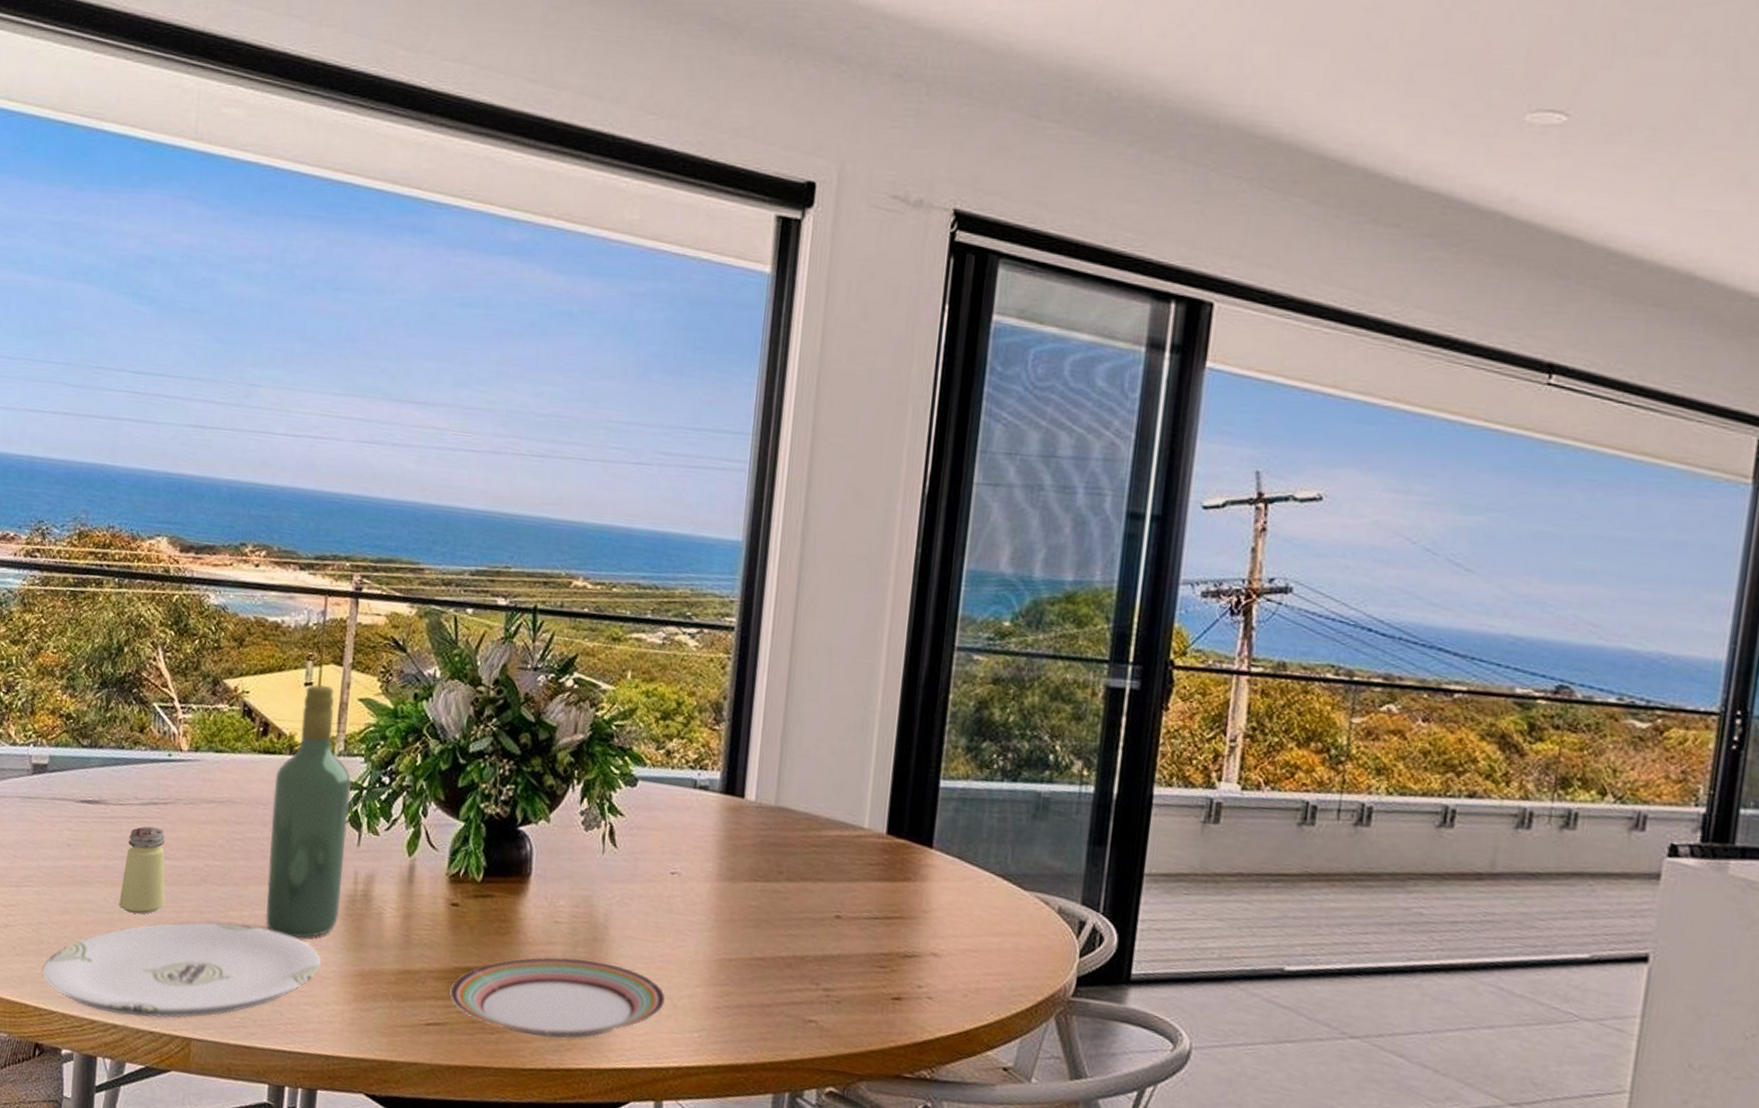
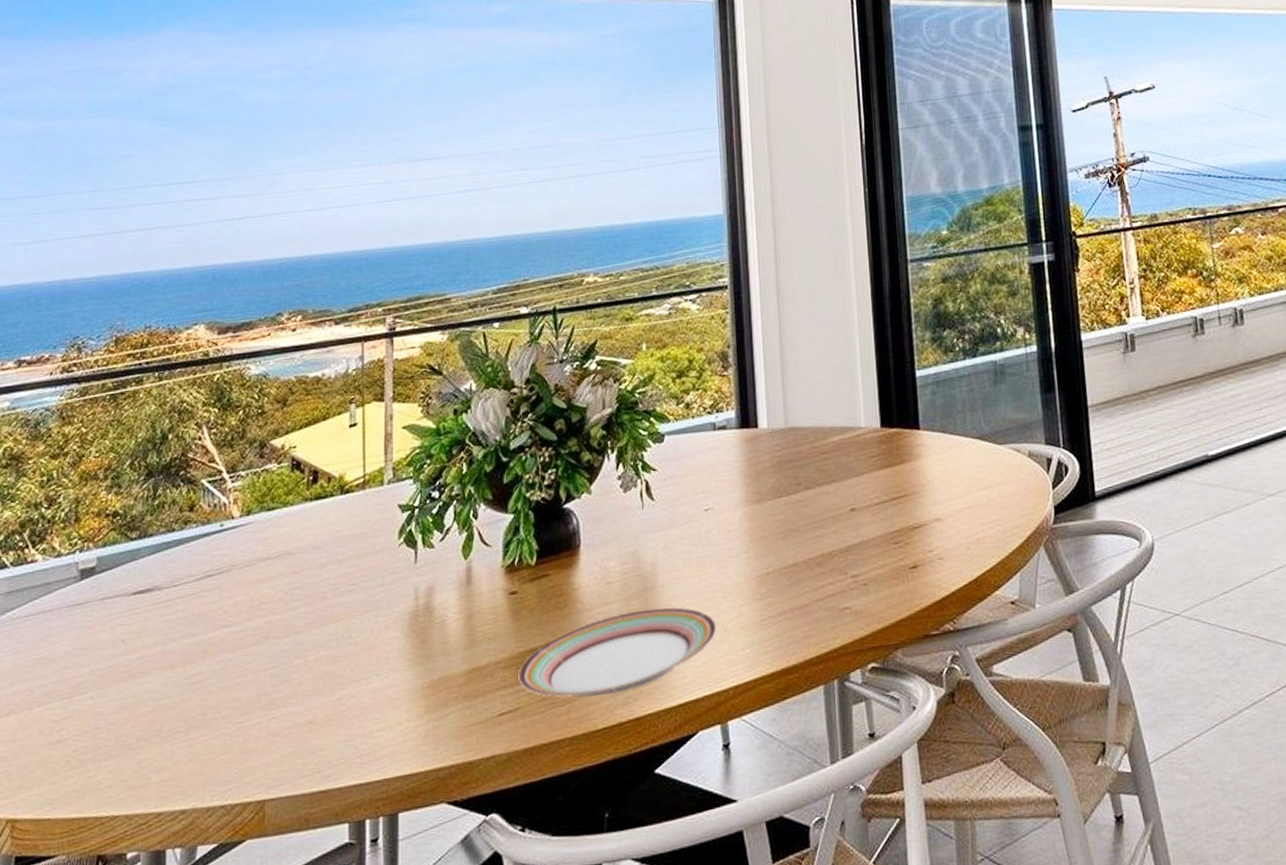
plate: present [42,922,321,1019] -> none [102,667,391,801]
saltshaker: present [119,826,166,914] -> none [179,598,228,691]
wine bottle: present [265,684,351,939] -> none [328,422,404,669]

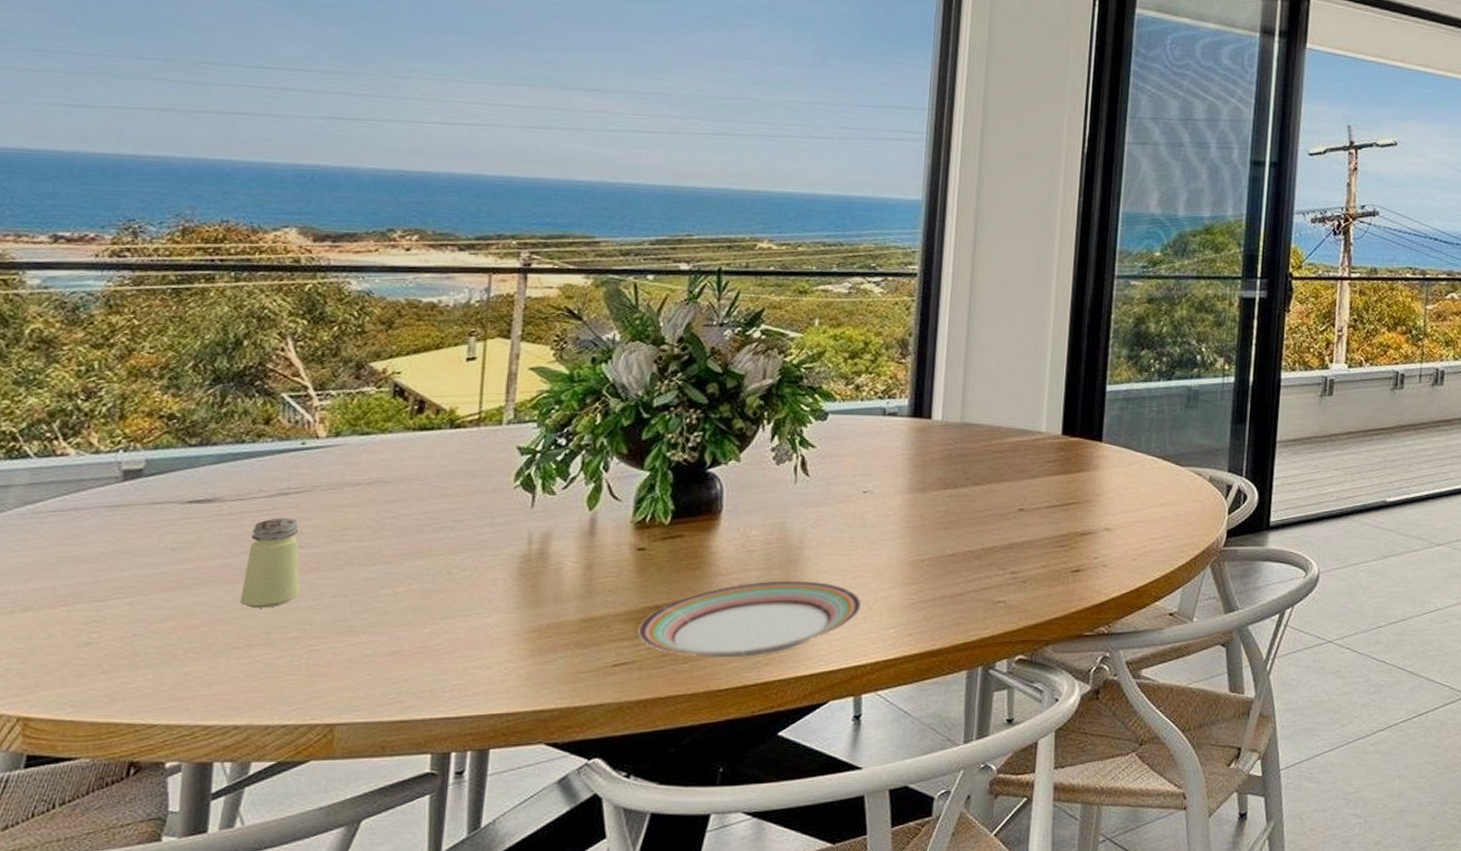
saltshaker: none [179,598,228,691] -> present [240,518,300,608]

